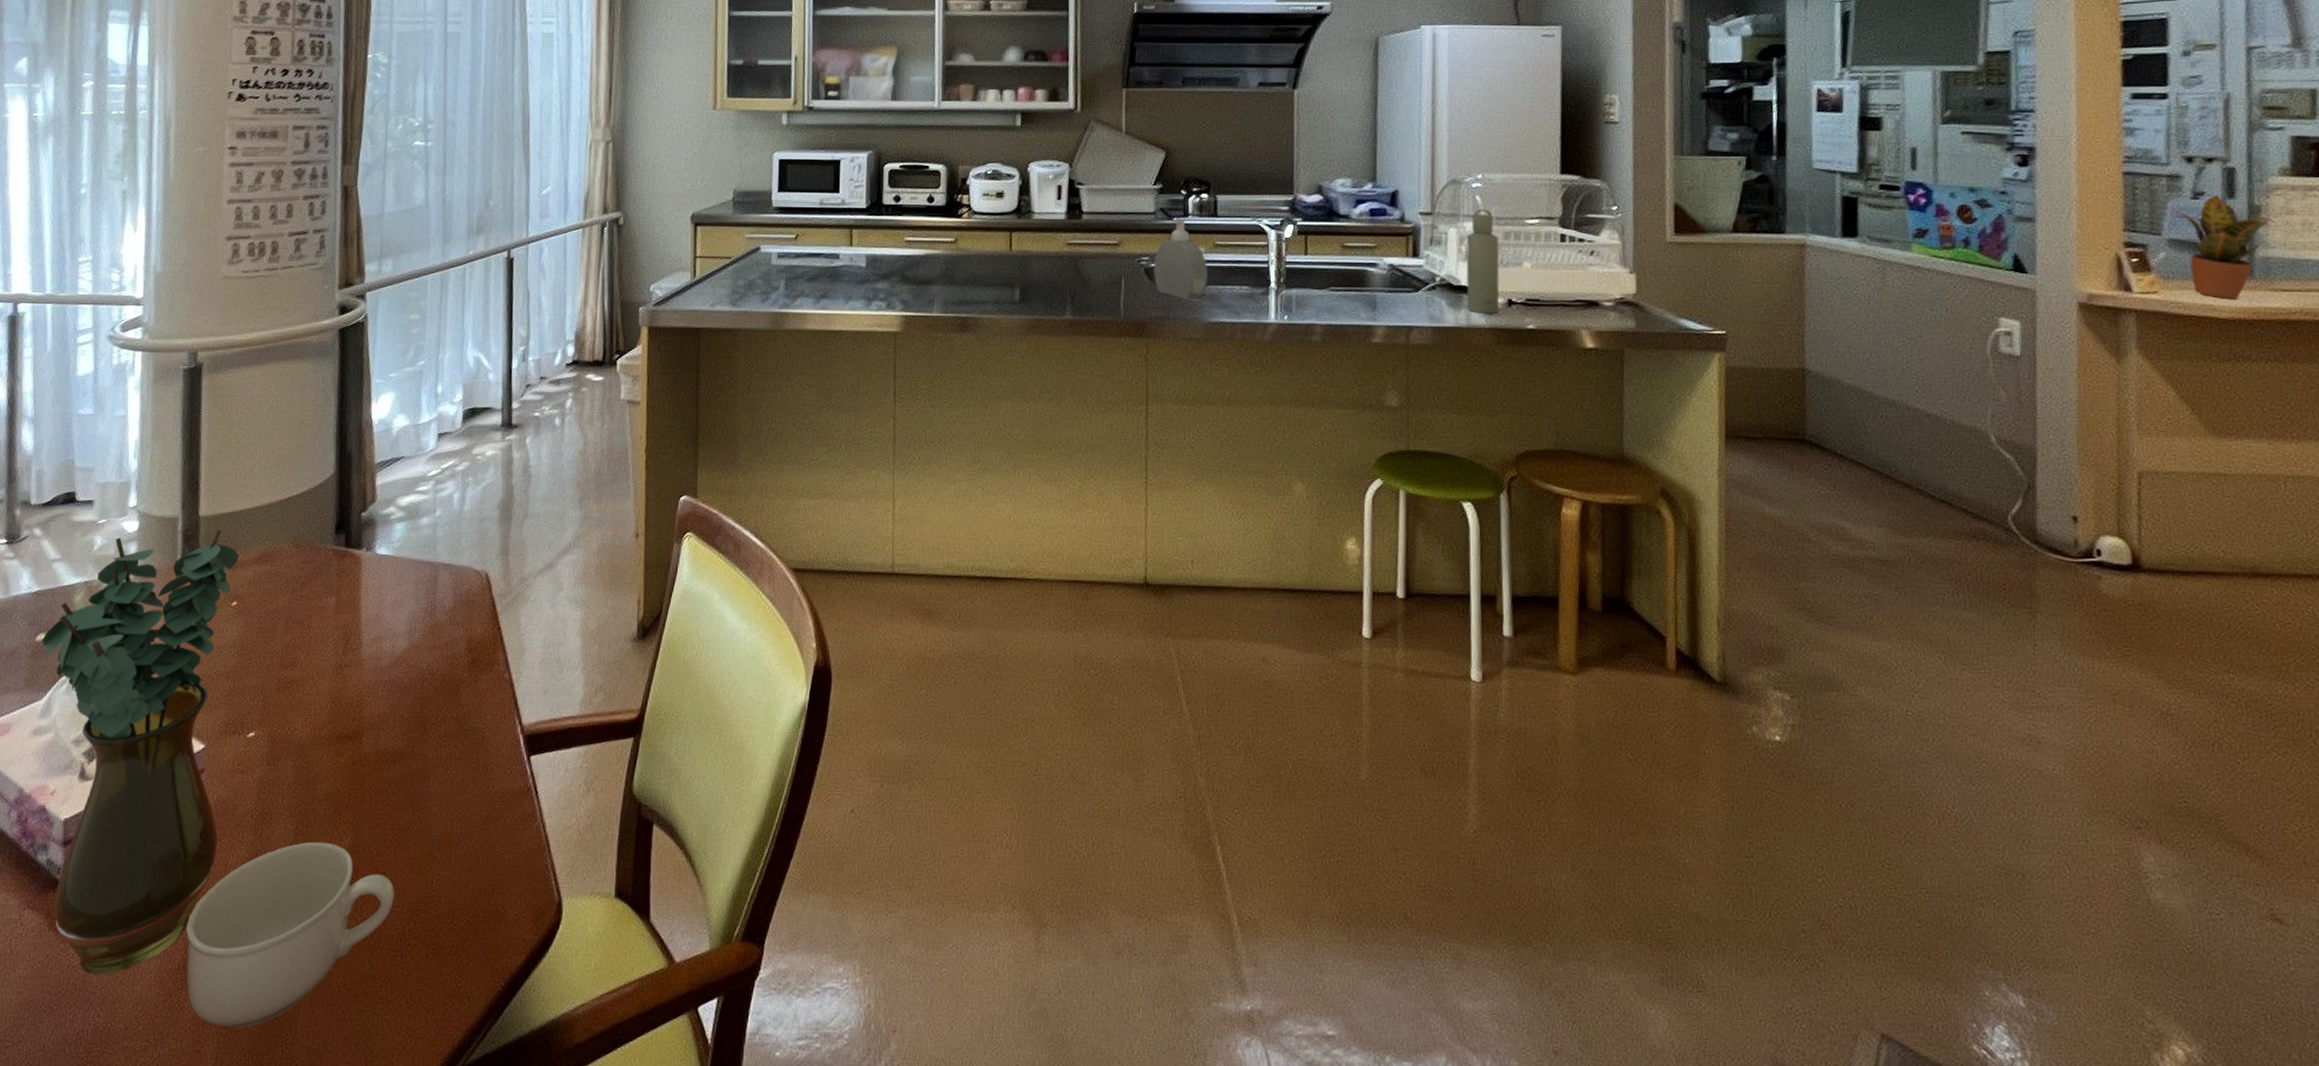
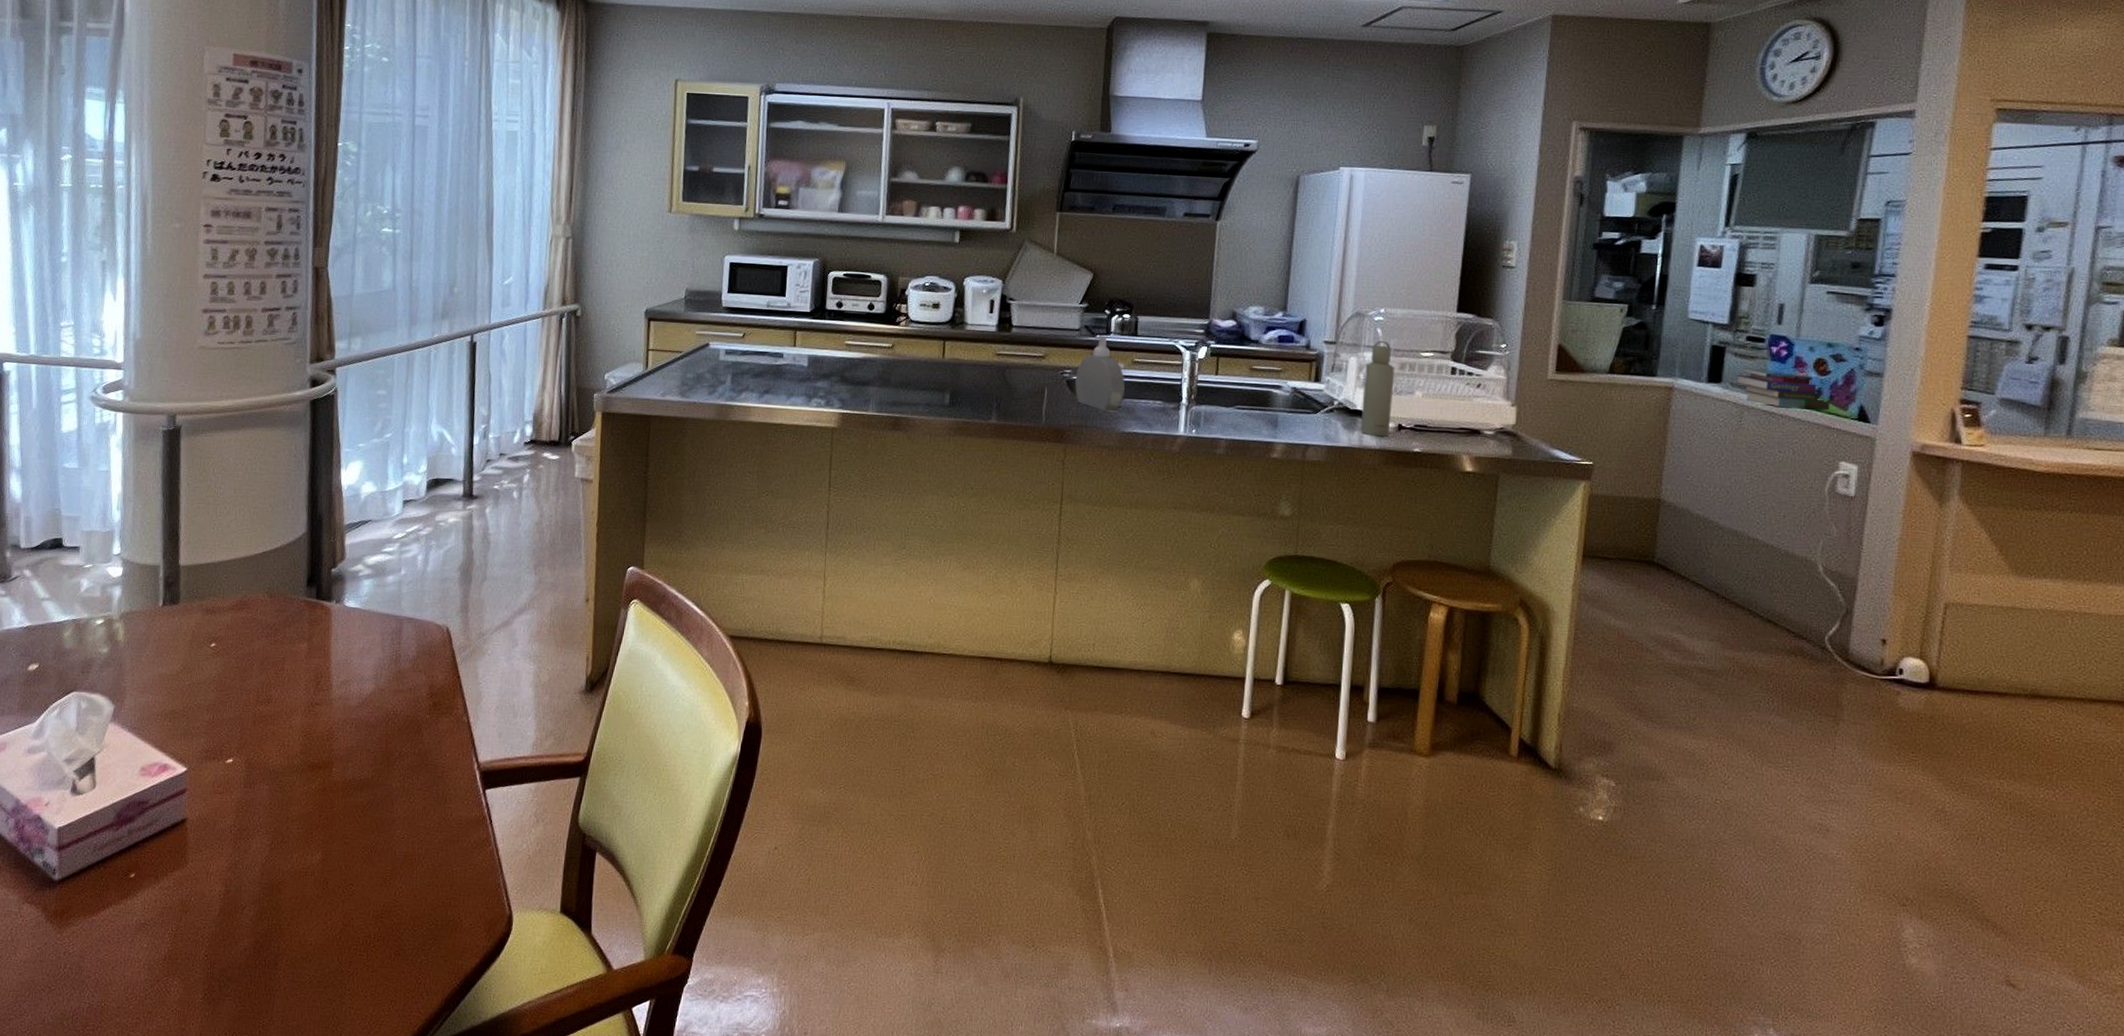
vase: present [42,529,239,975] -> none [34,578,217,962]
teacup: present [186,841,396,1028] -> none [171,855,362,1011]
books: none [1874,220,1981,262] -> present [1737,368,1831,410]
potted plant: present [2171,194,2277,299] -> none [2006,360,2099,455]

